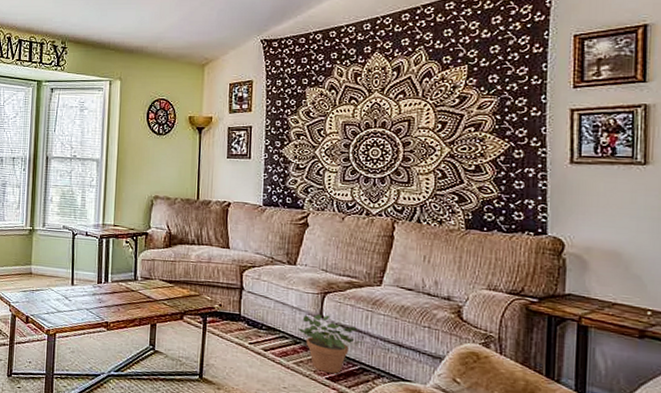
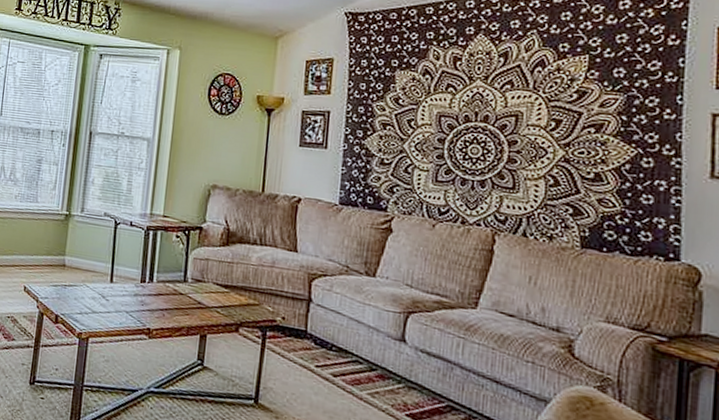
potted plant: present [298,314,365,374] -> none [374,337,454,411]

